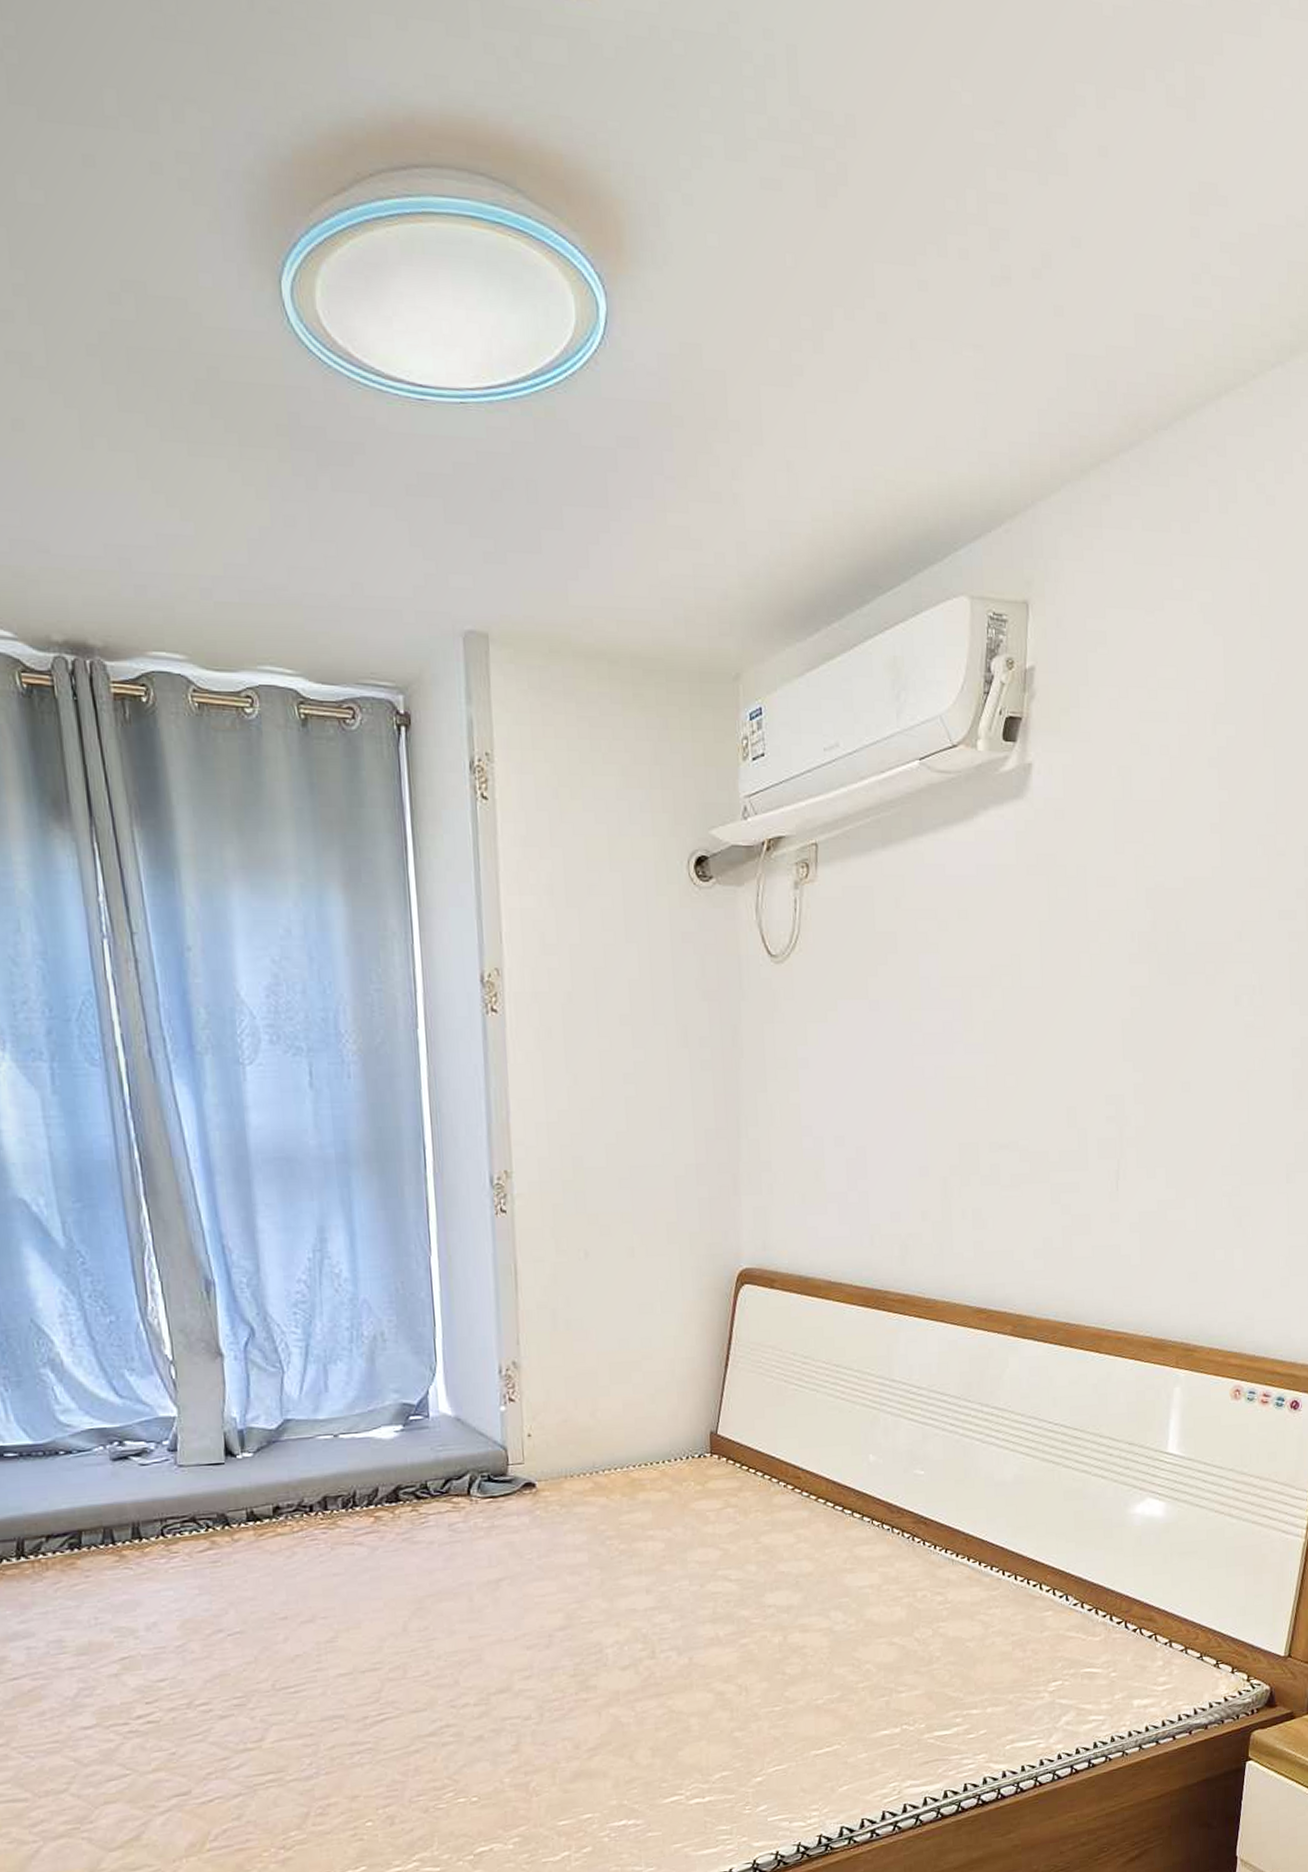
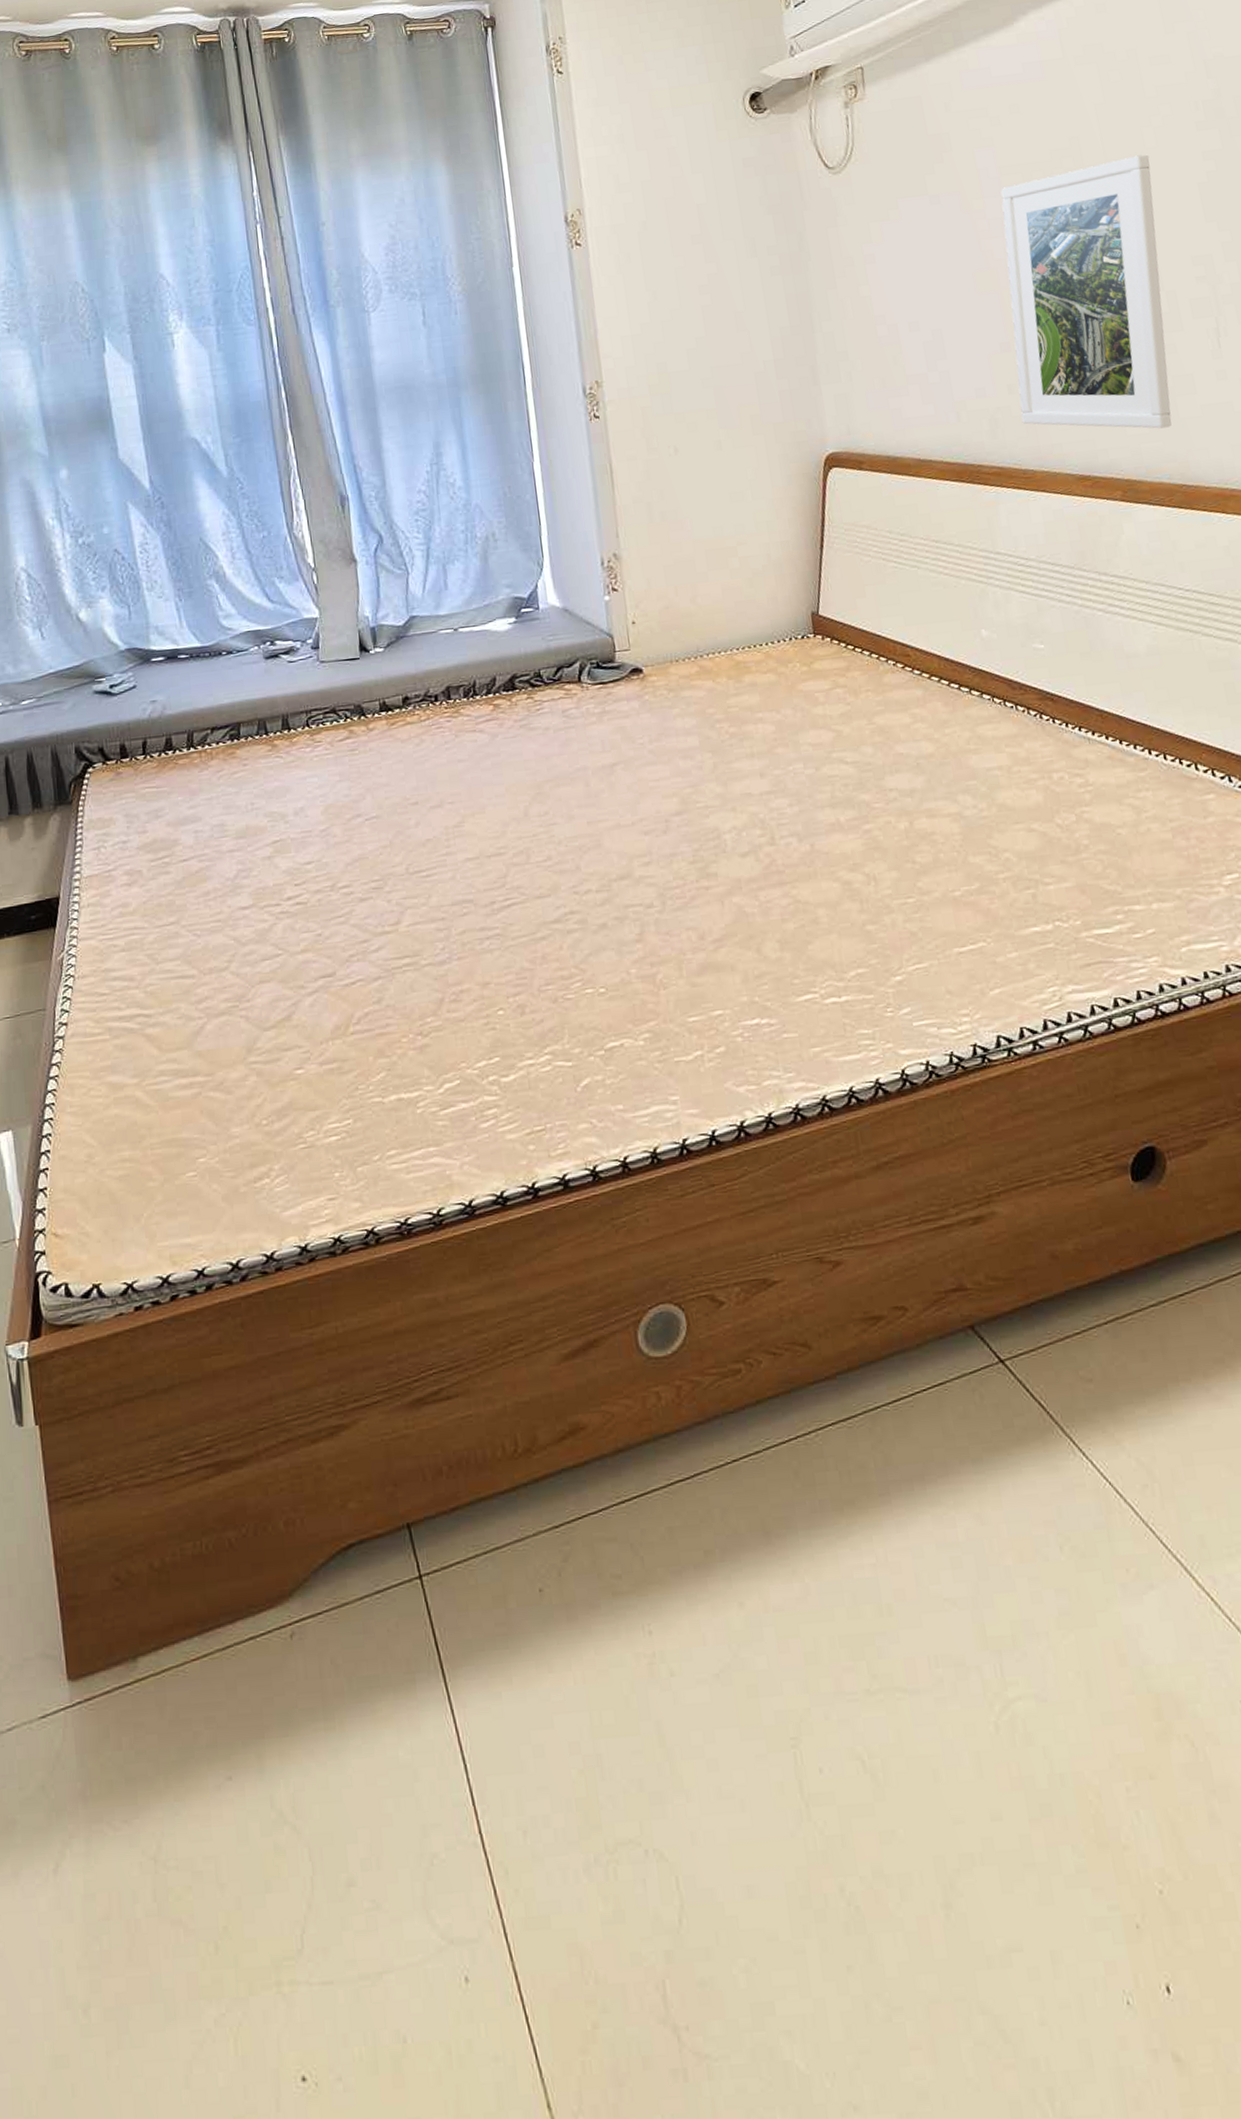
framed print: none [930,982,1082,1267] -> present [1000,154,1172,429]

